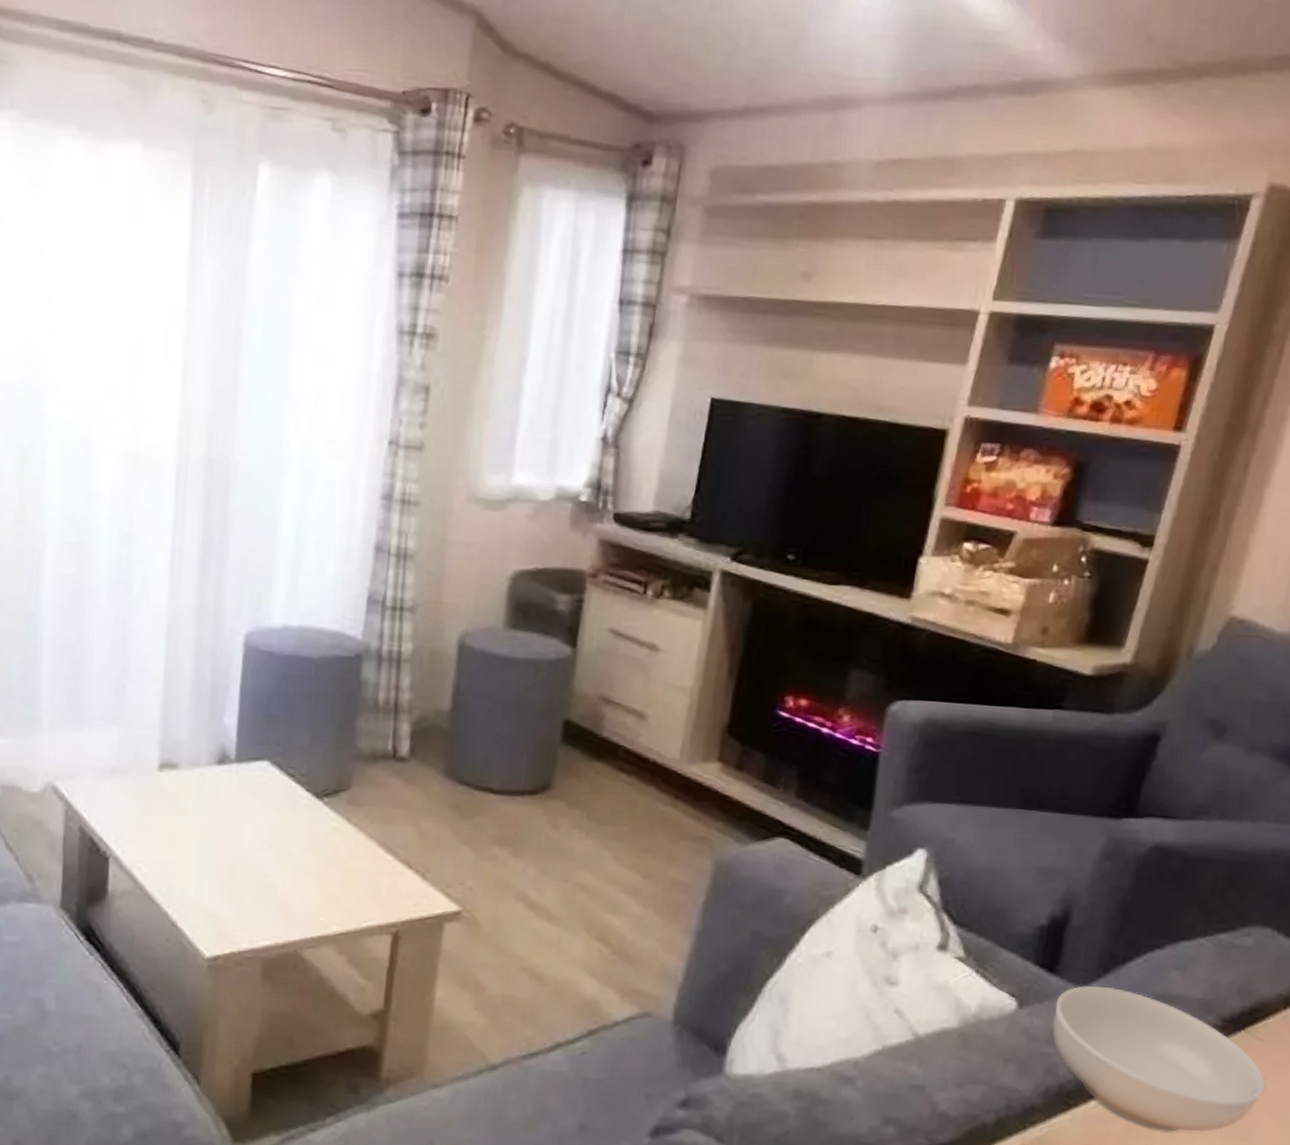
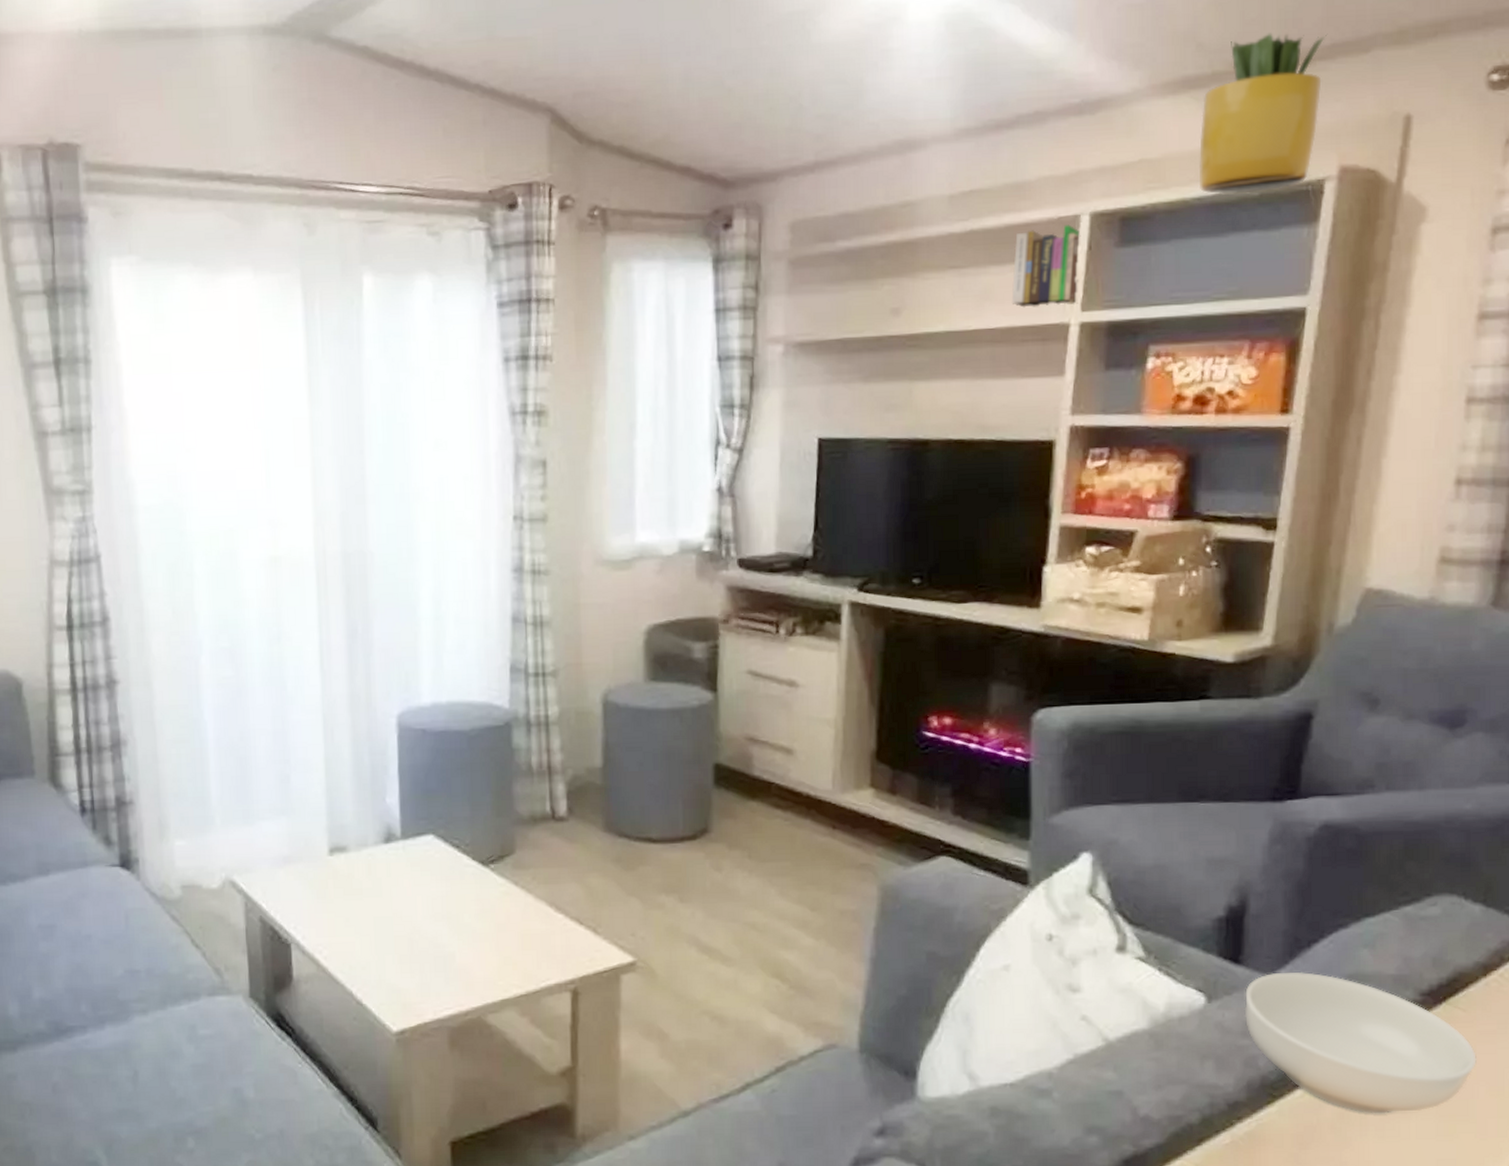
books: none [924,208,1003,292] -> present [1011,224,1081,308]
planter: none [1128,35,1278,200] -> present [1199,33,1328,195]

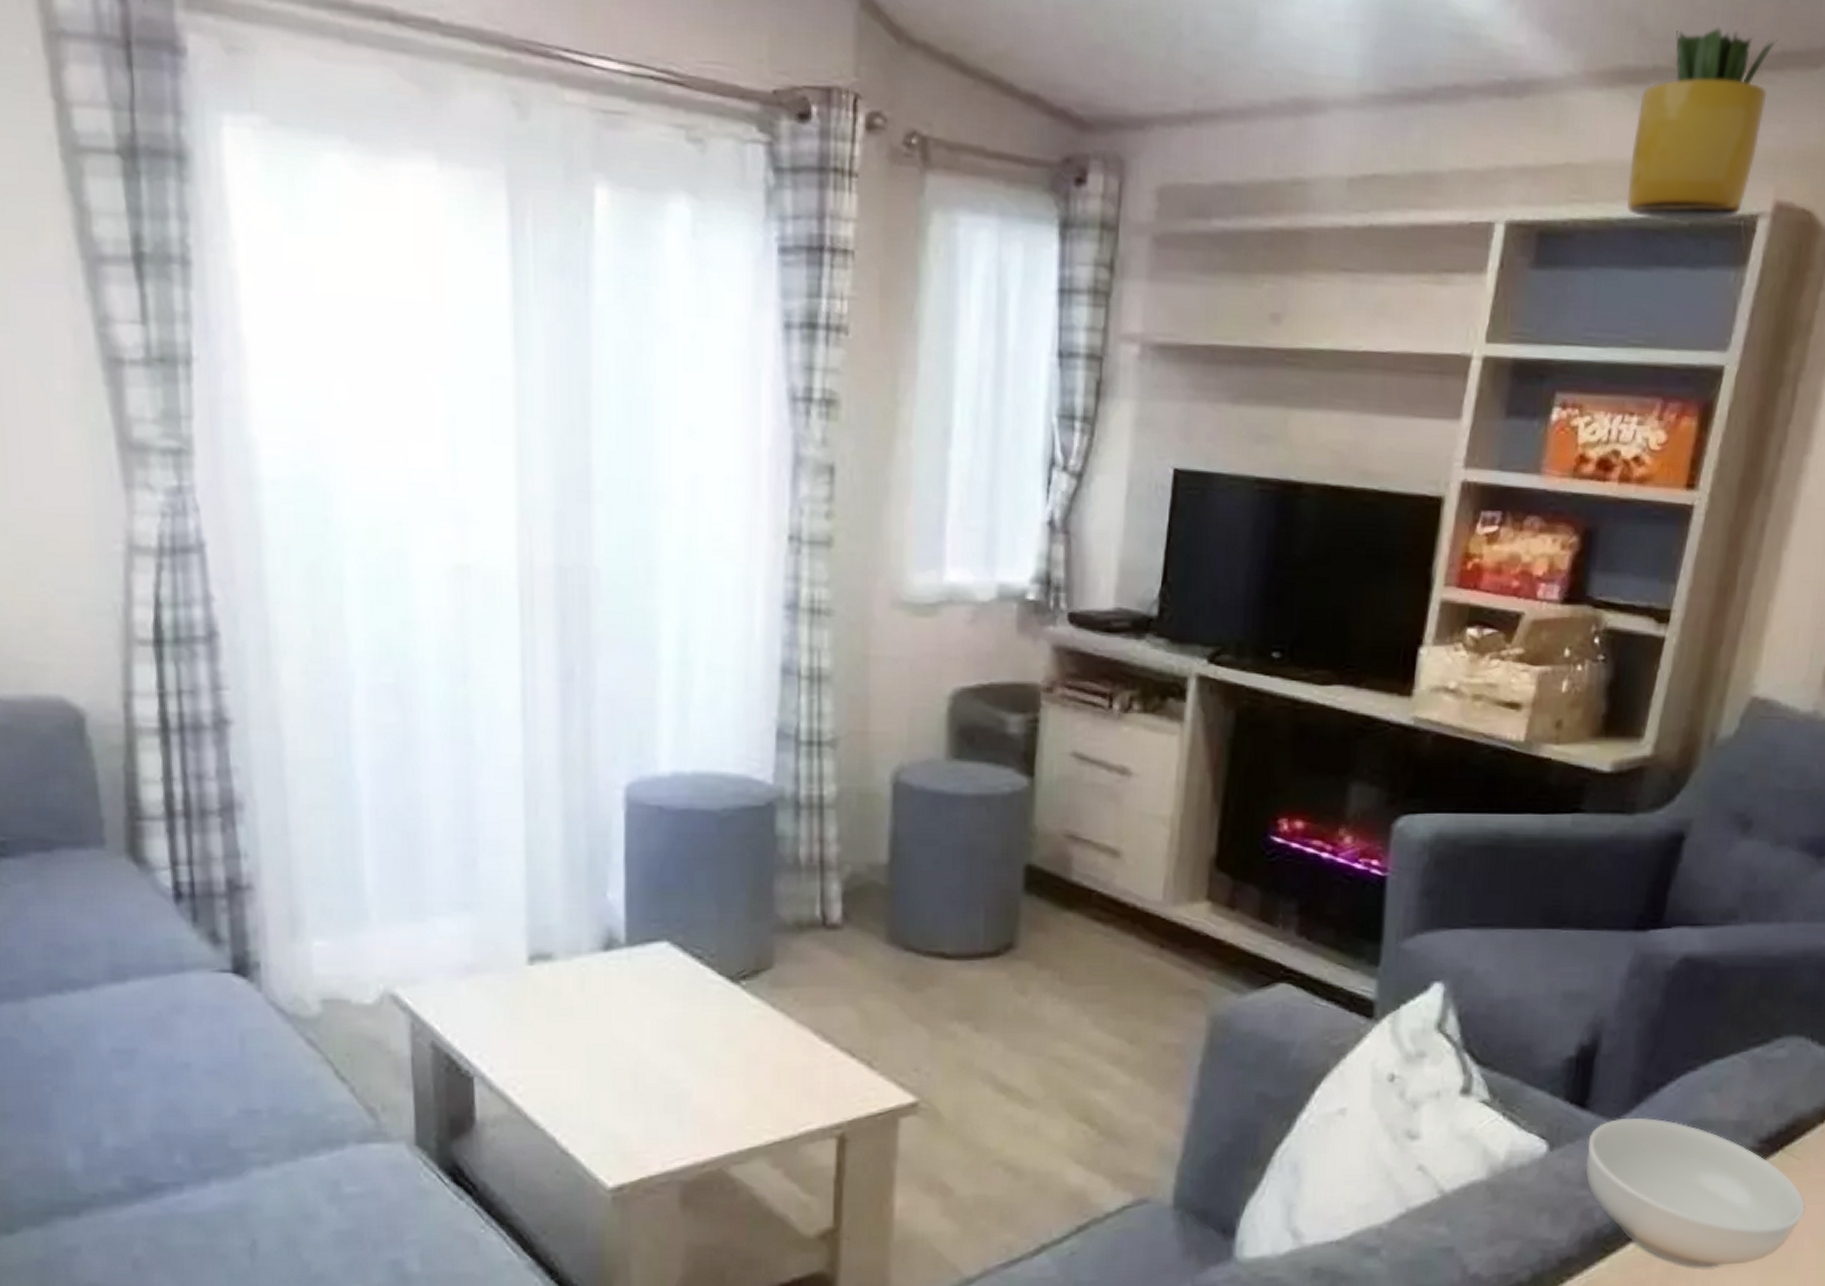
books: present [1011,224,1081,308] -> none [1409,233,1493,333]

